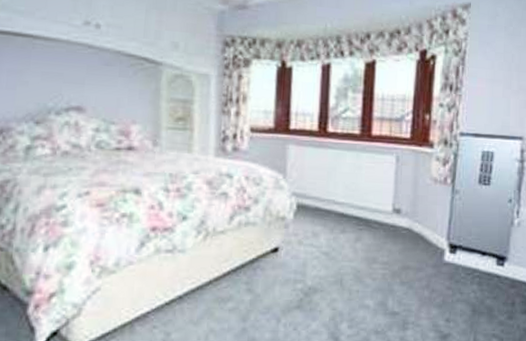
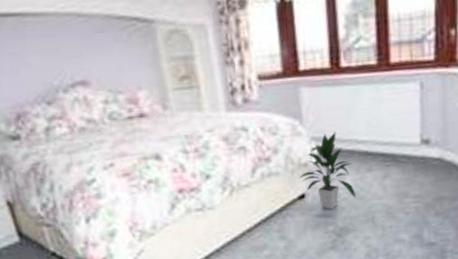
indoor plant: none [274,190,328,267] -> present [298,132,356,210]

